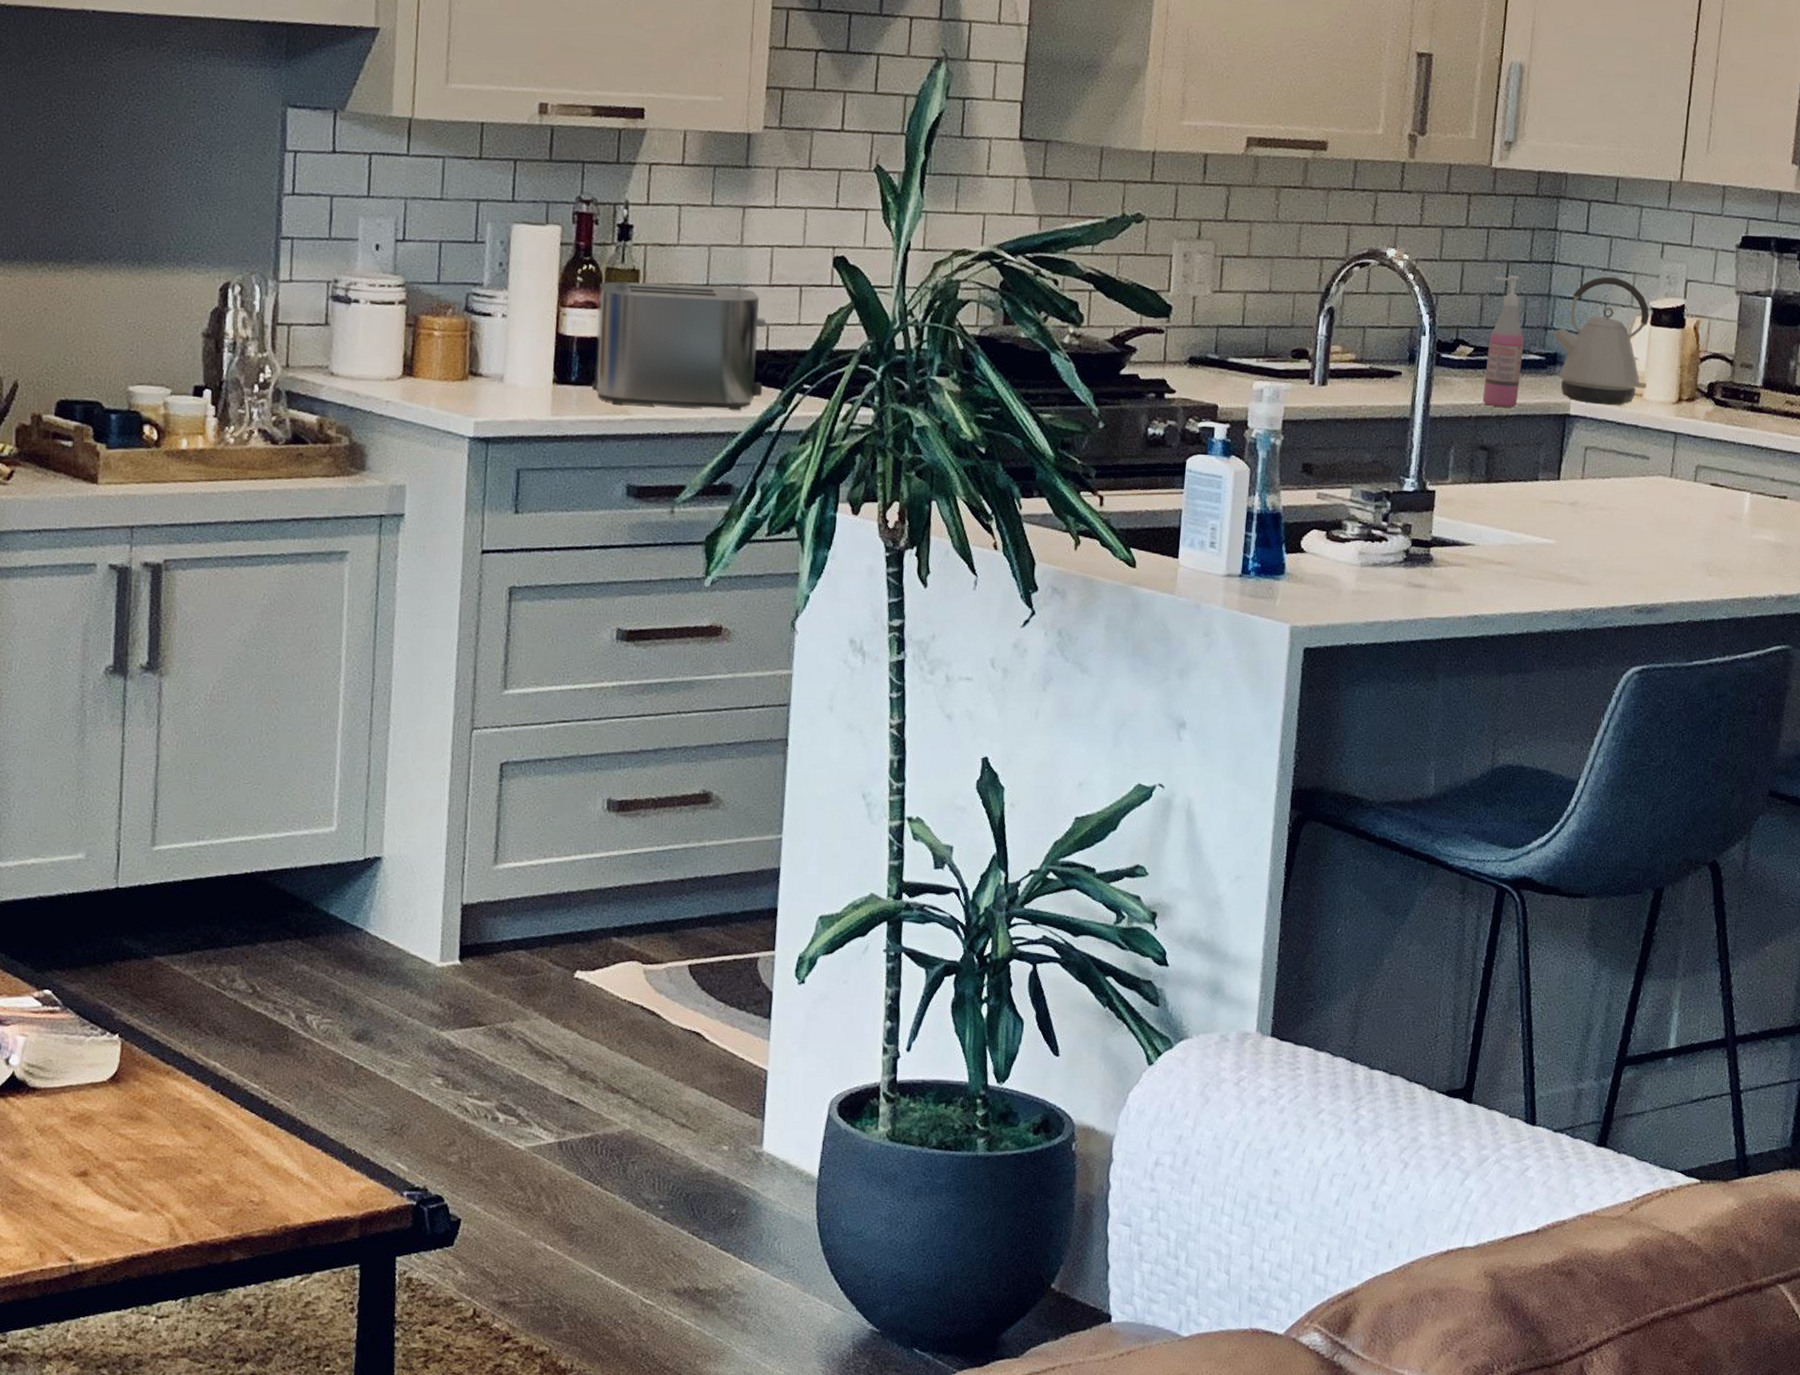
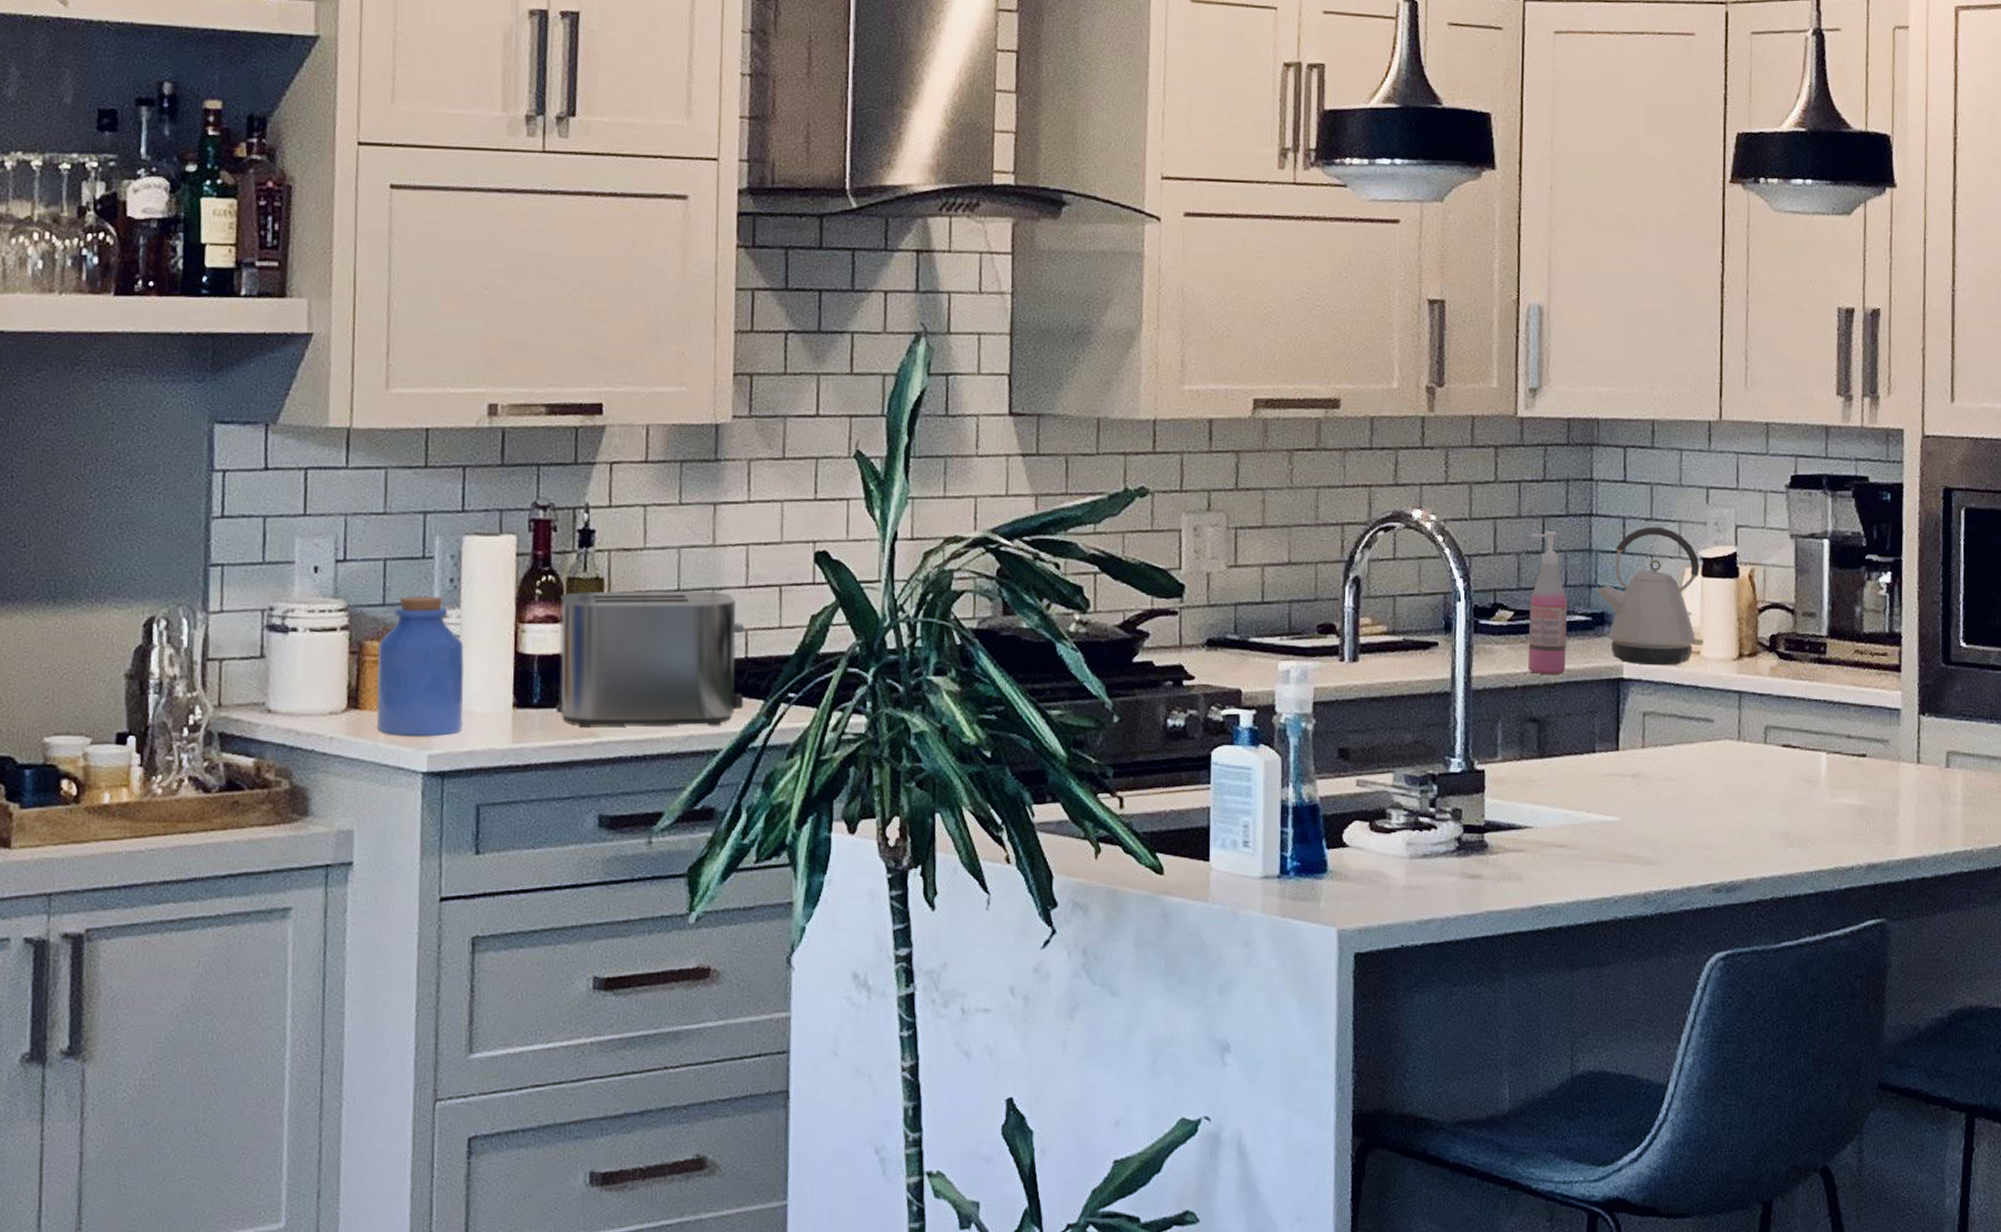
jar: none [428,276,510,406] -> present [376,595,464,737]

